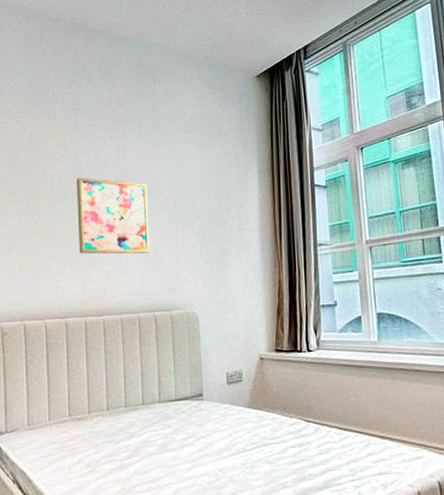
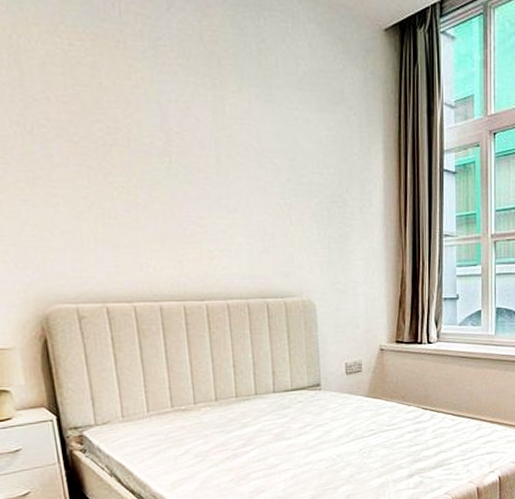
wall art: present [76,177,151,254] -> none [161,132,260,232]

